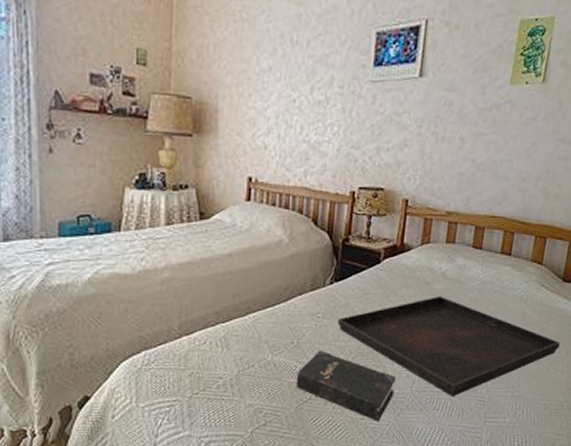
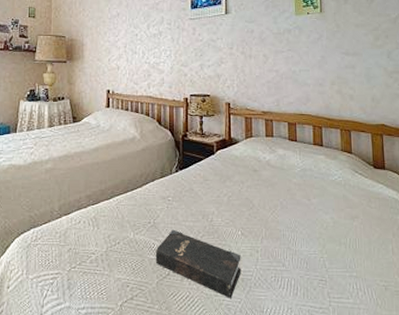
serving tray: present [338,297,560,396] -> none [185,182,385,275]

